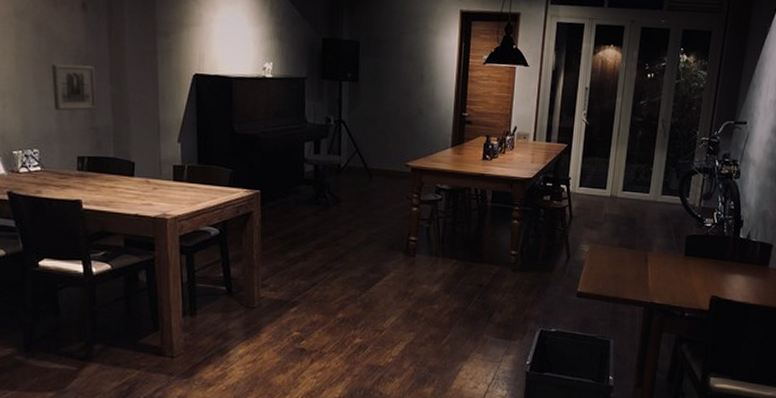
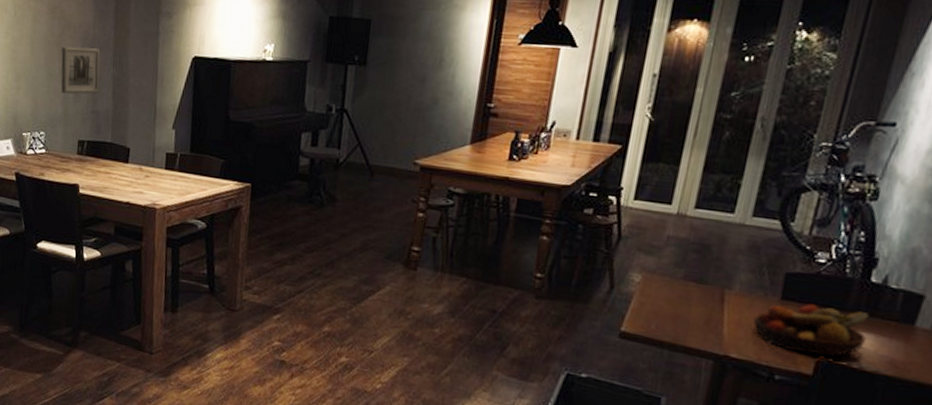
fruit bowl: none [667,257,741,296] -> present [752,304,869,358]

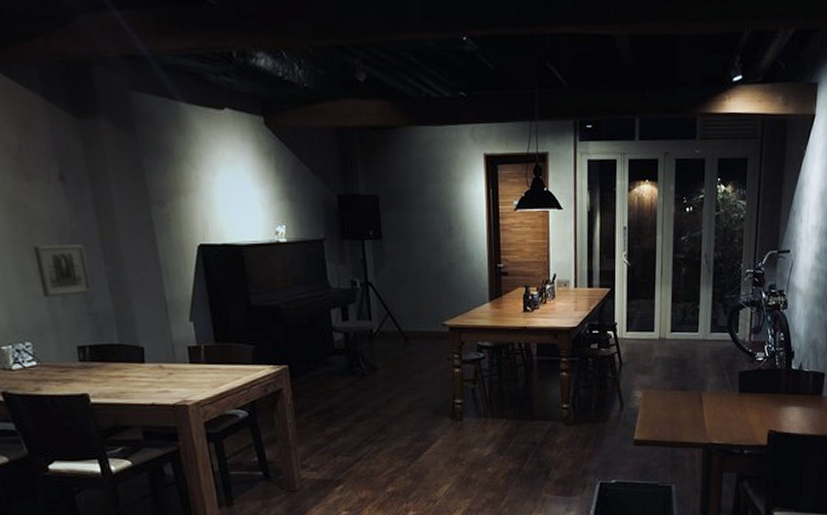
fruit bowl: present [752,304,869,358] -> none [723,392,795,431]

